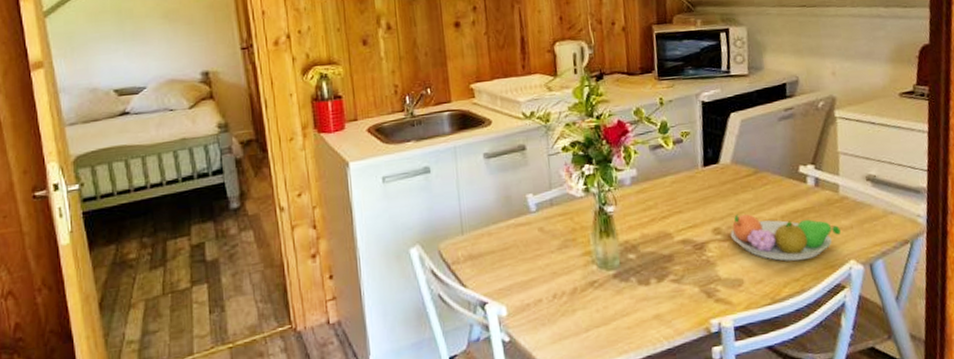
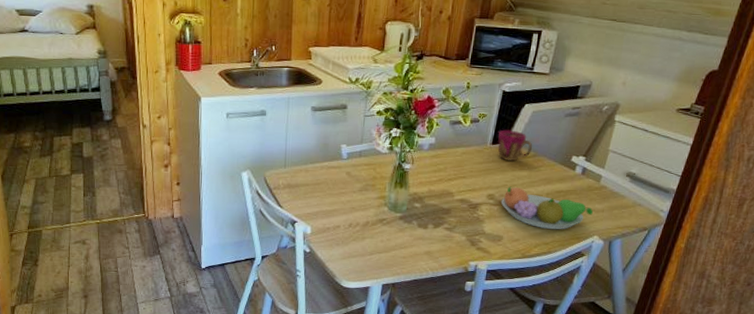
cup: none [707,146,752,184] -> present [498,129,533,162]

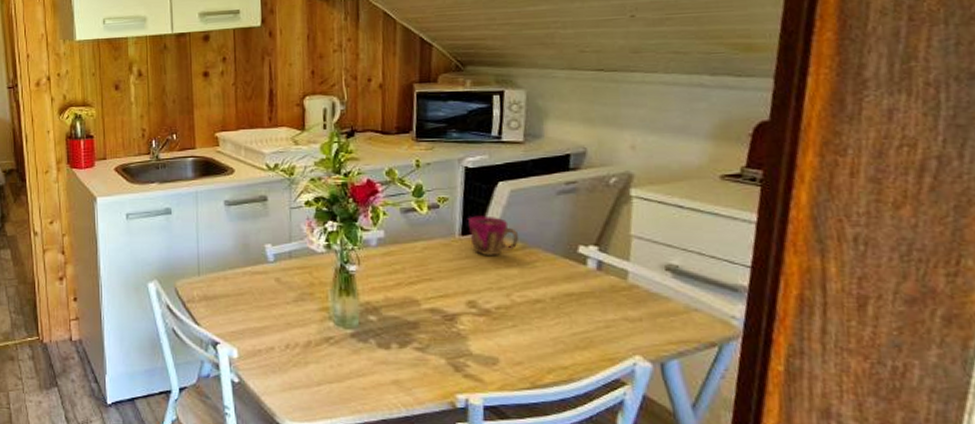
fruit bowl: present [501,186,593,230] -> none [487,289,626,348]

